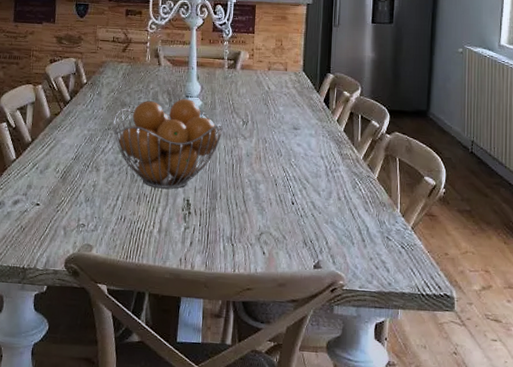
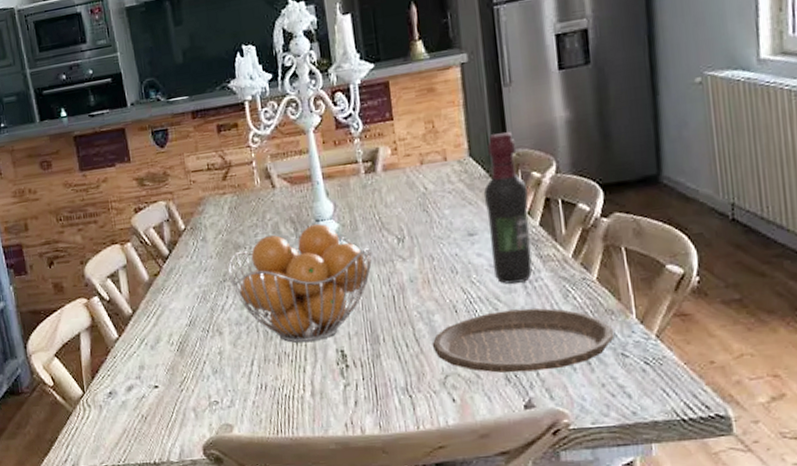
plate: none [254,190,384,241] -> present [432,307,615,373]
wine bottle: none [307,59,339,171] -> present [484,132,533,284]

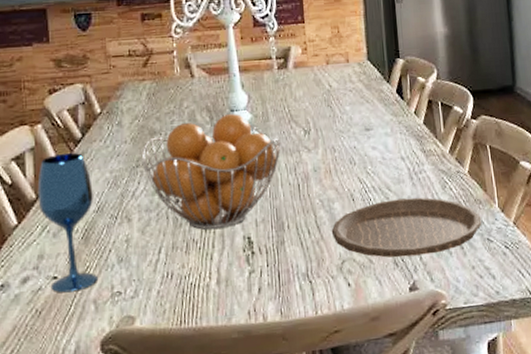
wineglass: none [132,269,195,401] -> present [37,152,97,293]
wine bottle: present [484,132,533,284] -> none [379,41,418,175]

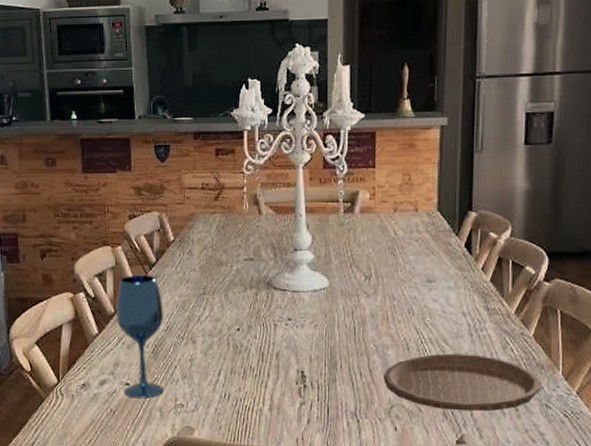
fruit basket: present [141,113,281,230] -> none [208,252,341,360]

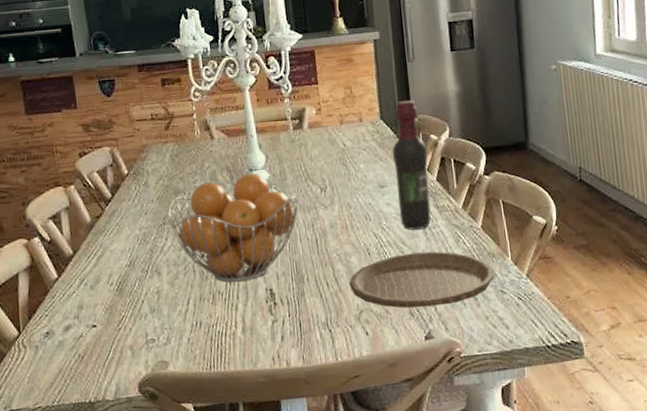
wineglass: present [116,274,163,399] -> none [73,211,133,340]
fruit basket: none [208,252,341,360] -> present [167,172,299,282]
wine bottle: none [445,194,484,330] -> present [392,100,431,230]

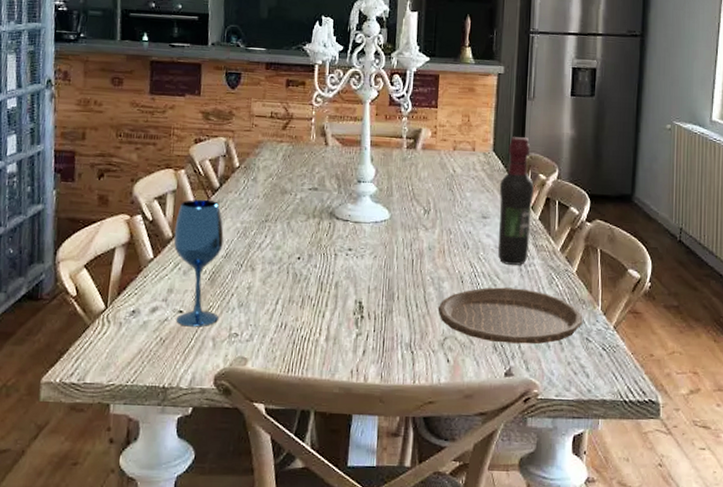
wineglass: none [73,211,133,340] -> present [173,199,224,327]
fruit basket: present [167,172,299,282] -> none [270,184,401,290]

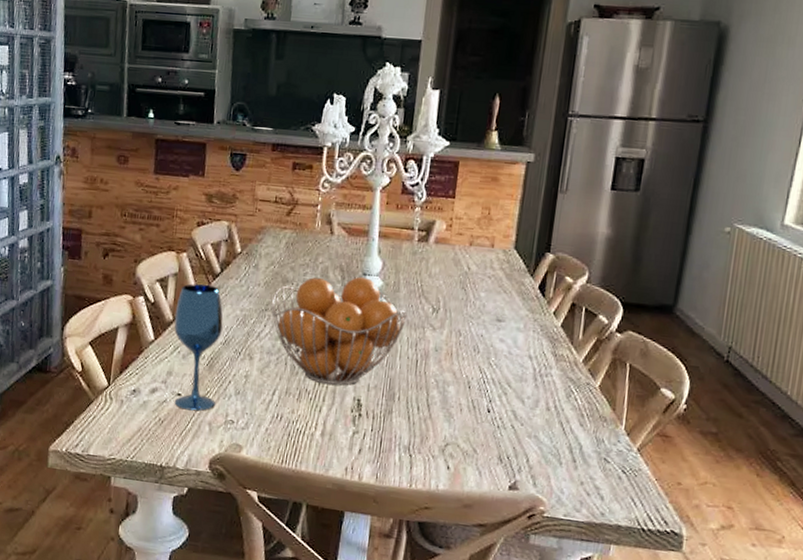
fruit basket: none [270,184,401,290] -> present [270,276,407,386]
plate: present [437,287,583,344] -> none [440,395,603,460]
wine bottle: present [497,137,534,265] -> none [511,233,559,375]

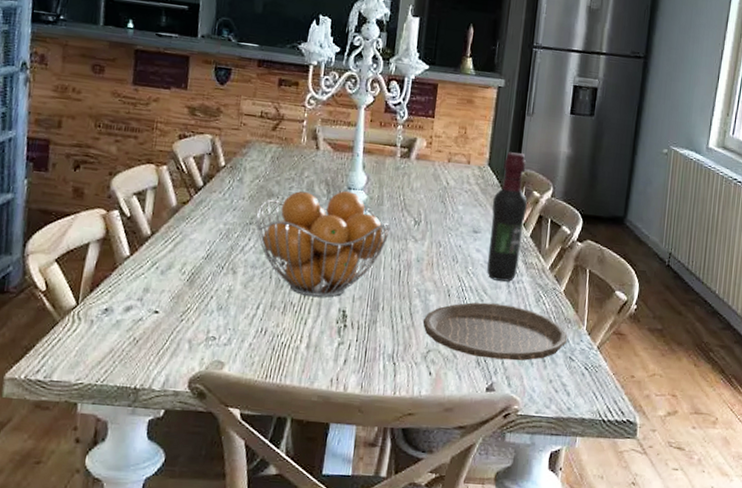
wineglass: present [174,283,224,411] -> none [151,197,206,329]
plate: none [440,395,603,460] -> present [422,302,568,361]
wine bottle: none [511,233,559,375] -> present [487,152,528,282]

